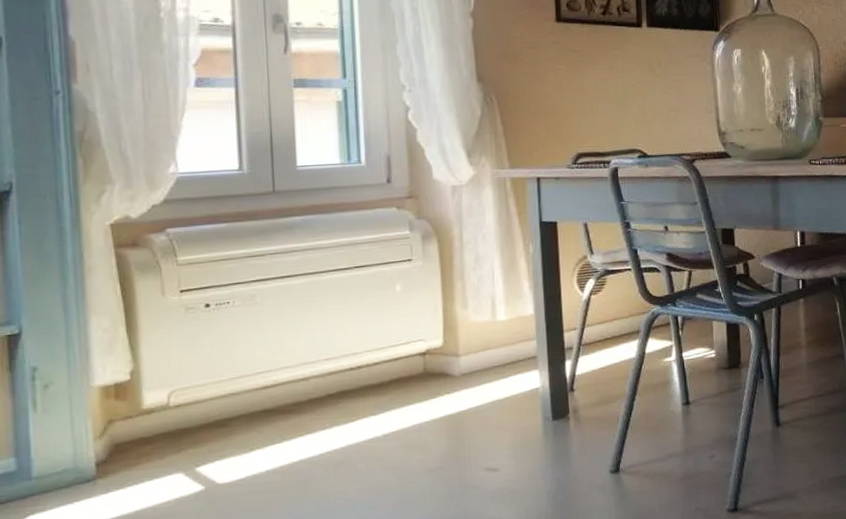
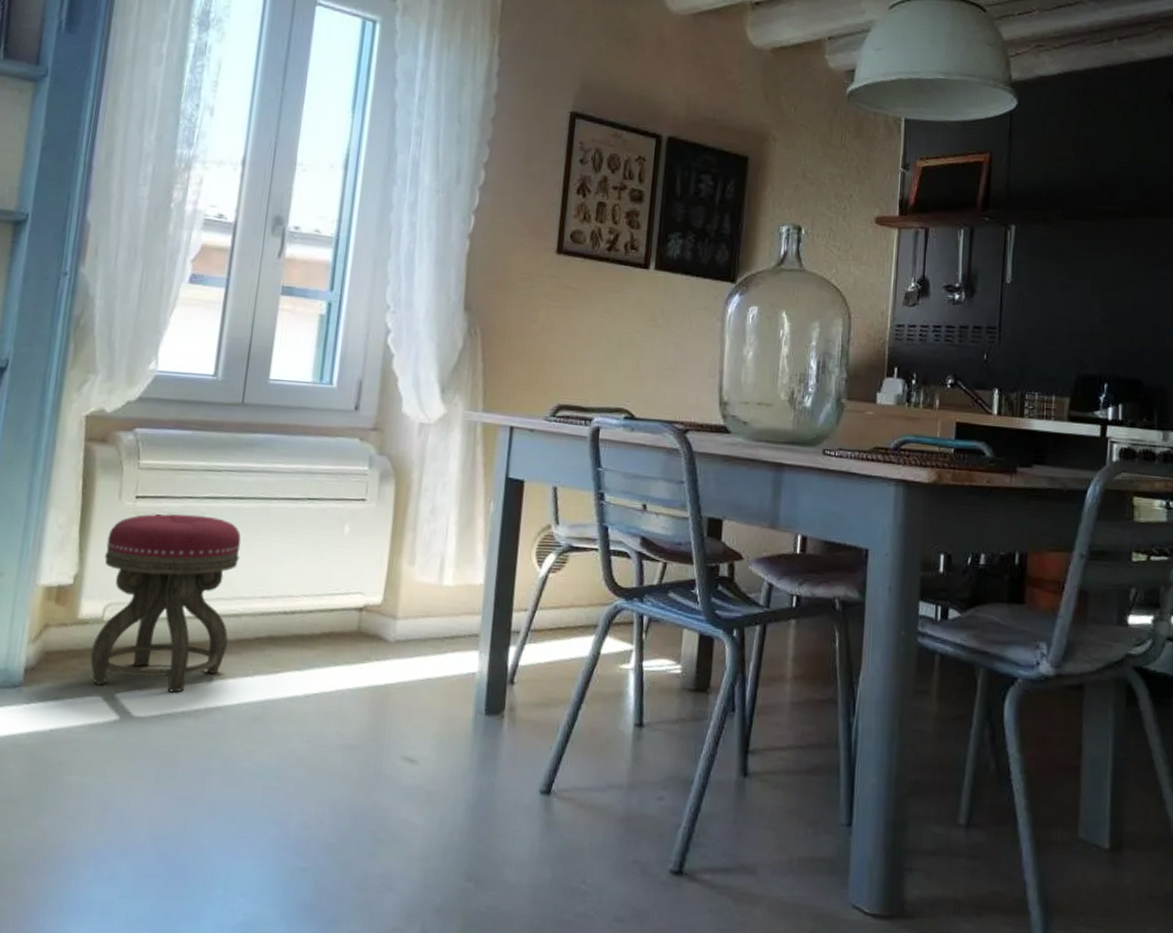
stool: none [158,297,301,464] -> present [90,513,241,693]

